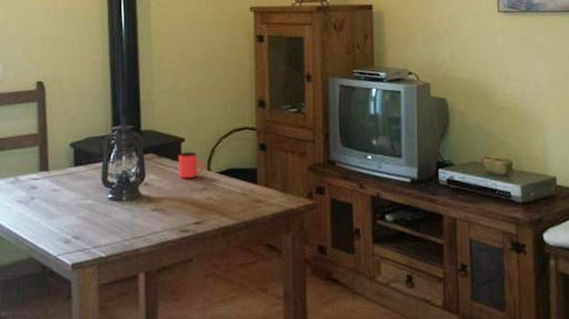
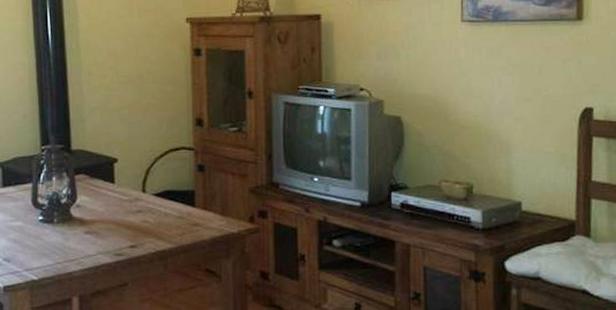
cup: present [179,152,203,179] -> none [112,173,138,201]

